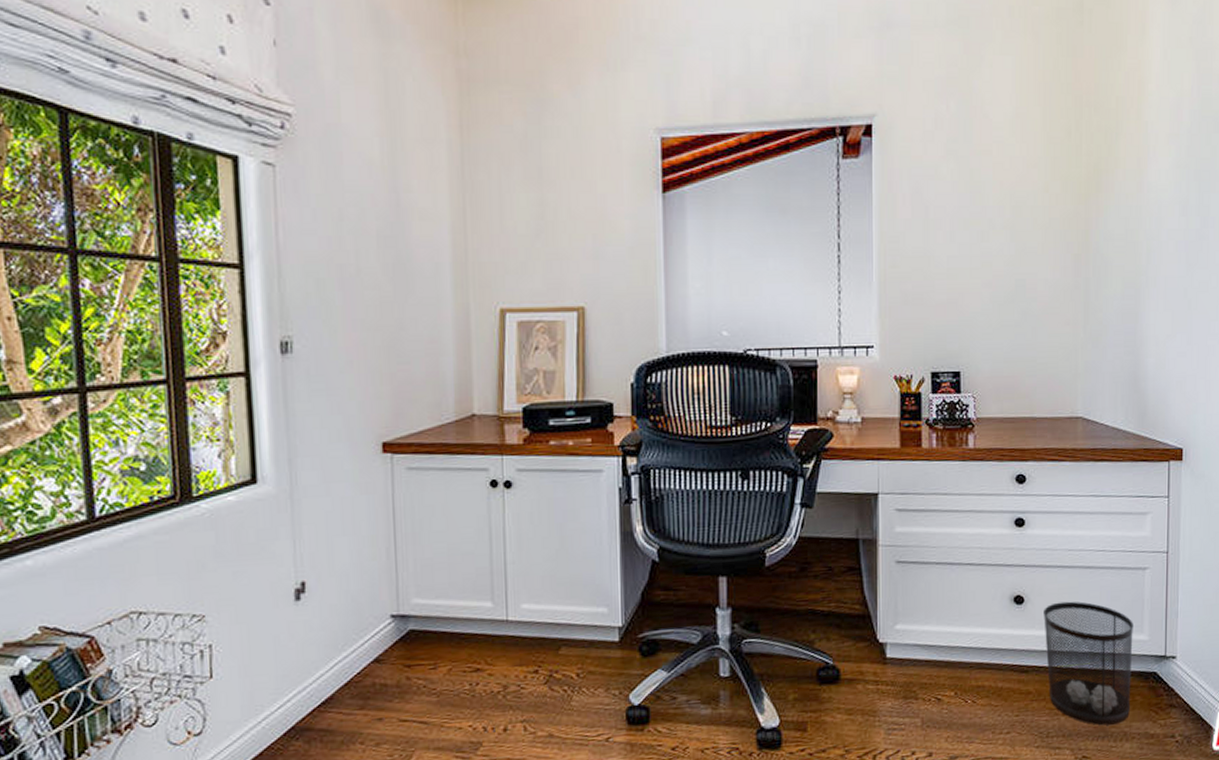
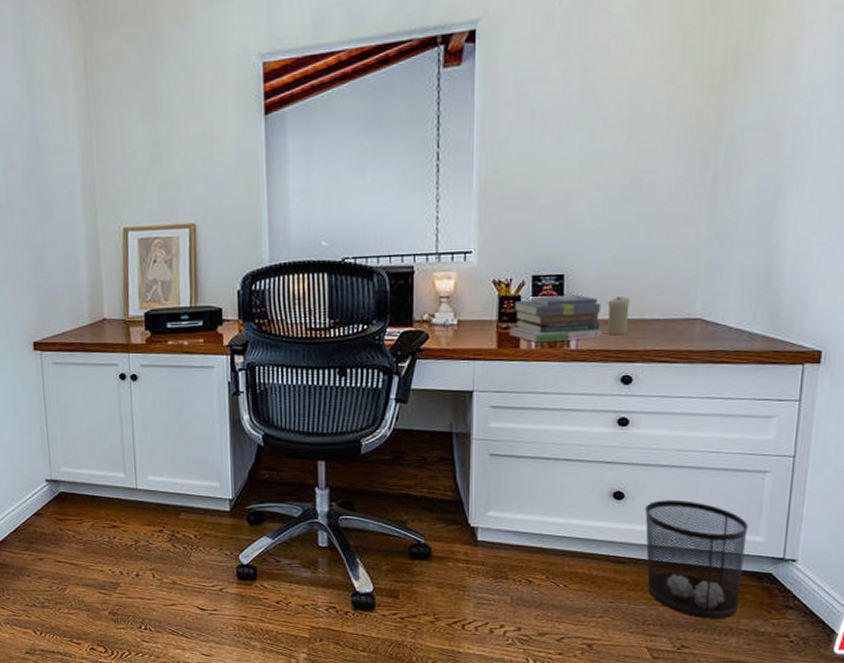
books: none [911,392,996,442] -> present [509,294,602,343]
candle: none [998,395,1020,434] -> present [603,296,630,335]

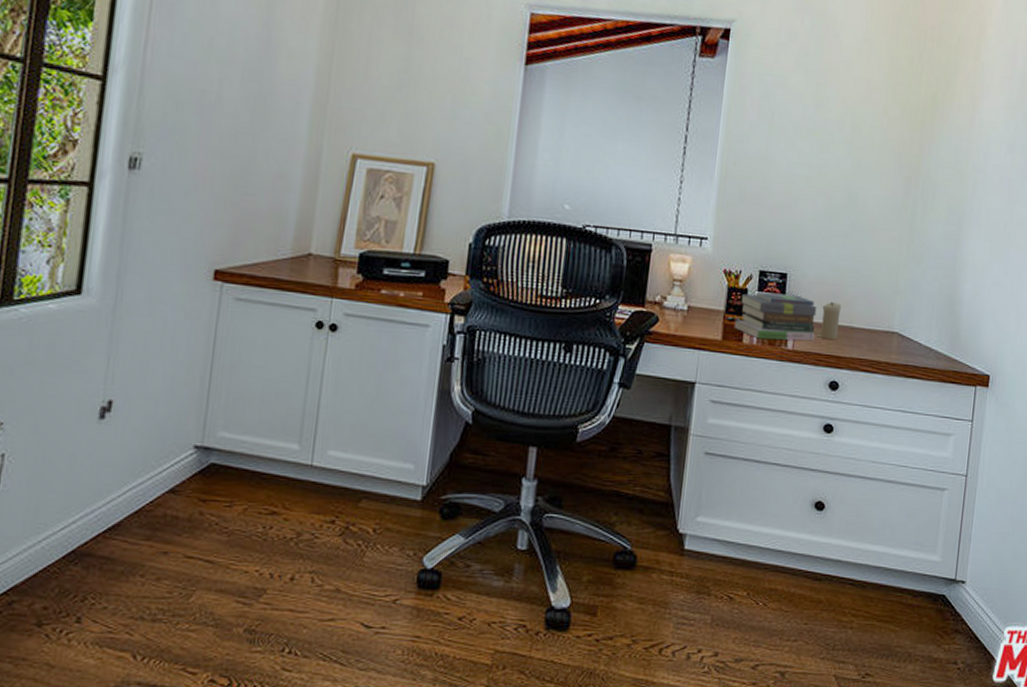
waste bin: present [645,499,748,619] -> none [839,513,928,644]

